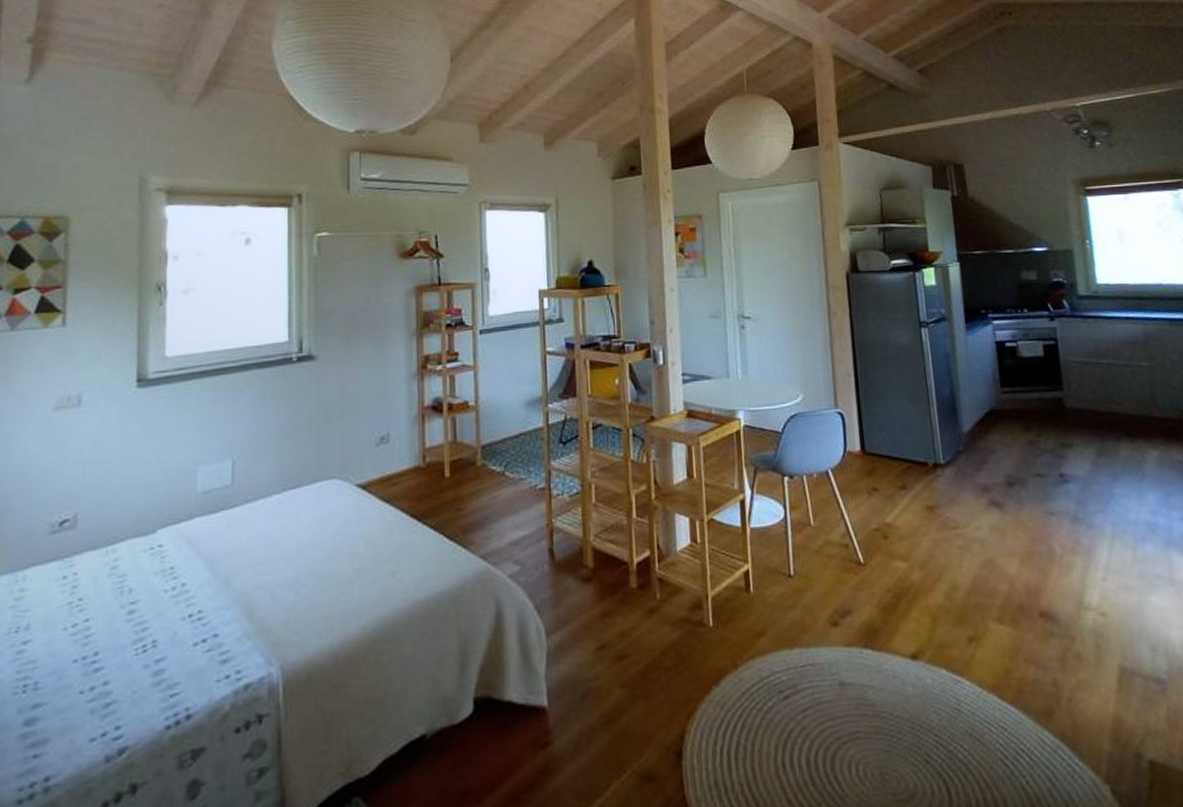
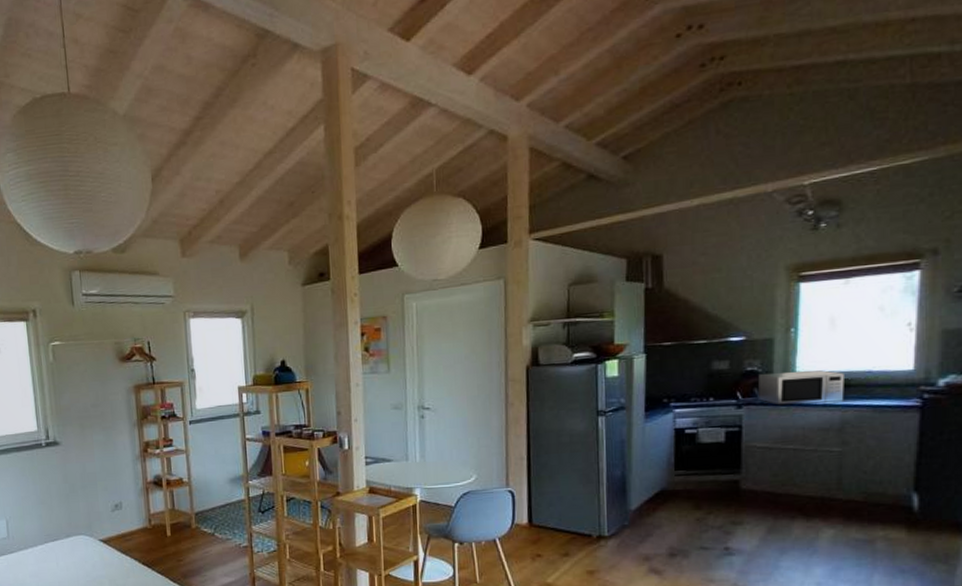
microwave: none [1064,282,1143,318] -> present [757,370,844,405]

